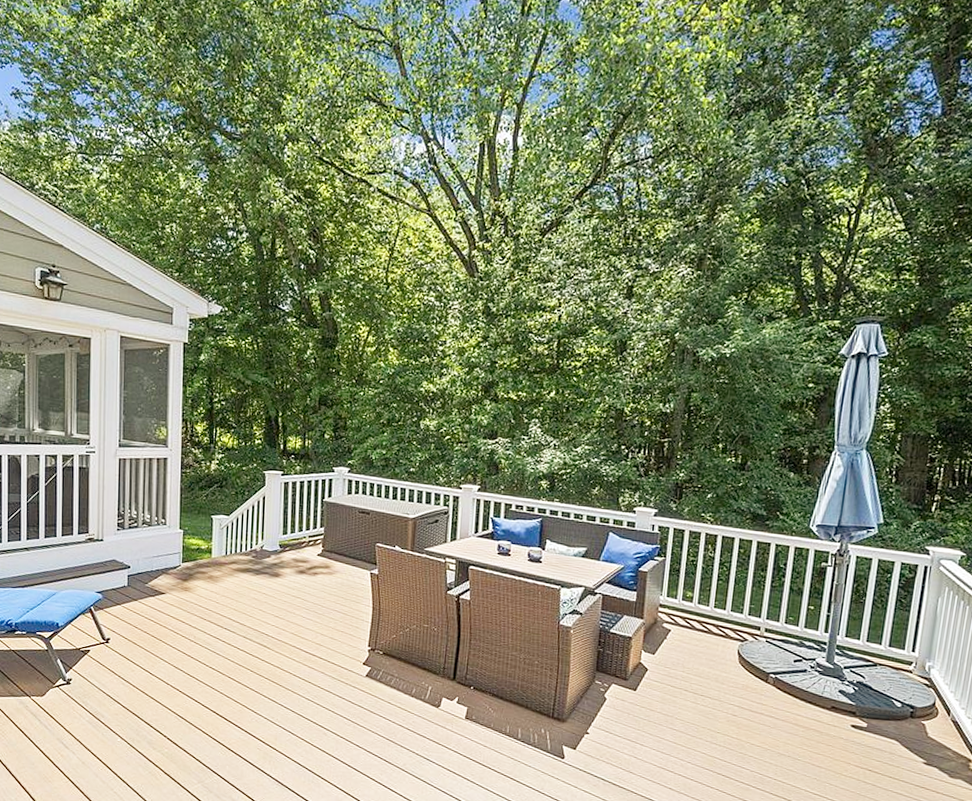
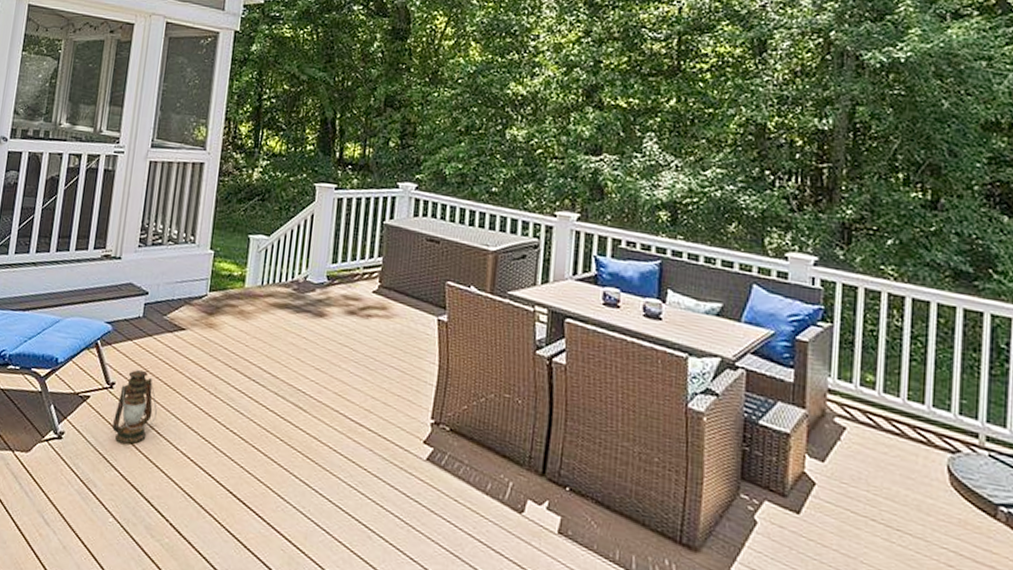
lantern: none [112,627,148,685] -> present [112,370,157,445]

